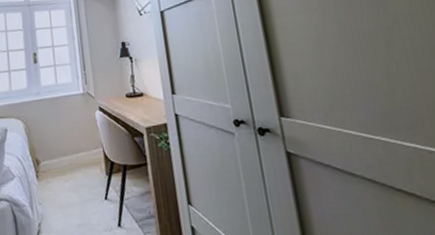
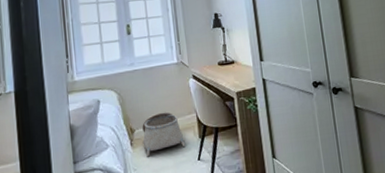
basket: none [47,144,91,191] -> present [142,112,185,157]

